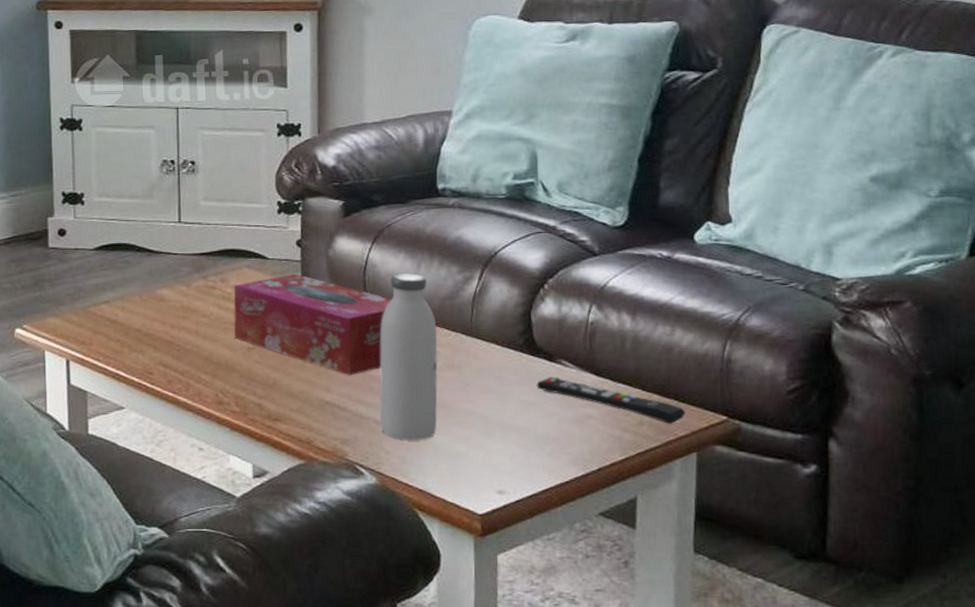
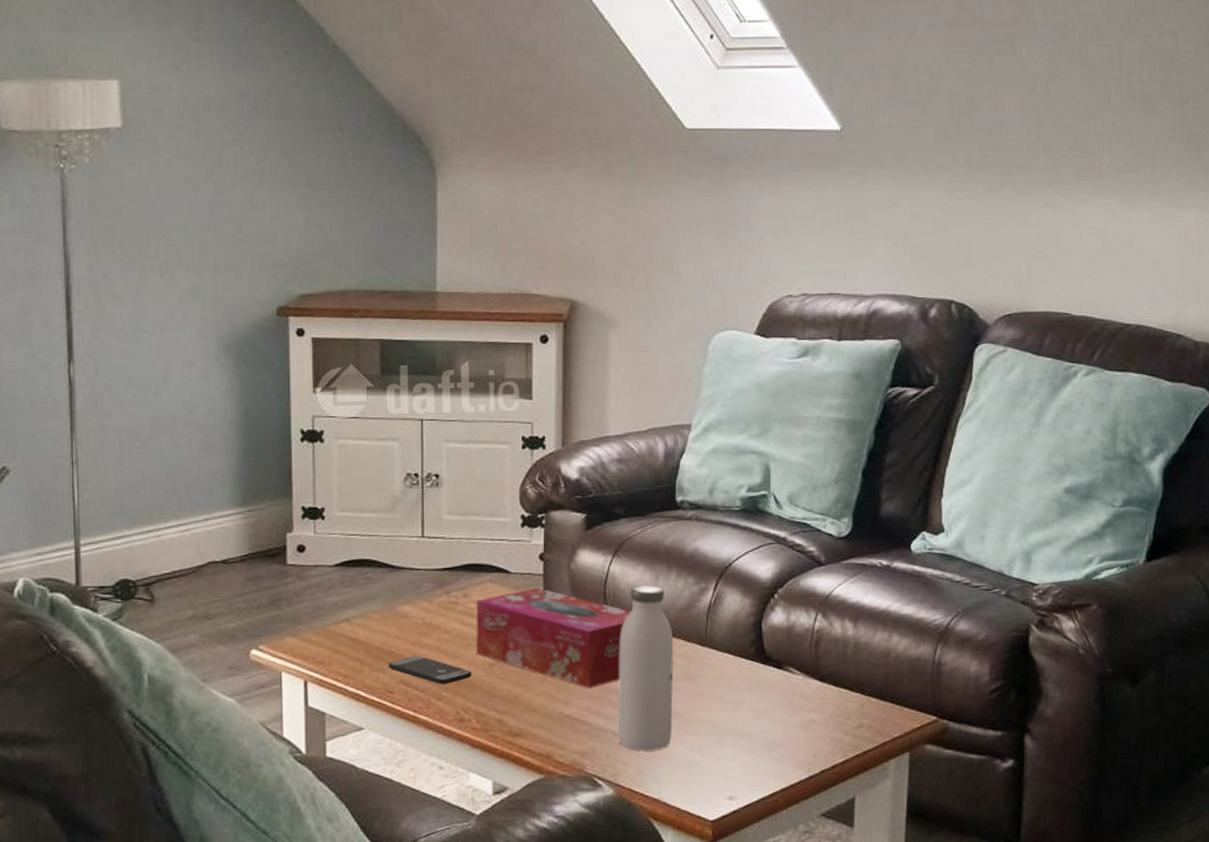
smartphone: none [147,338,230,367] -> present [388,655,472,684]
remote control: present [536,377,686,424] -> none [765,683,900,726]

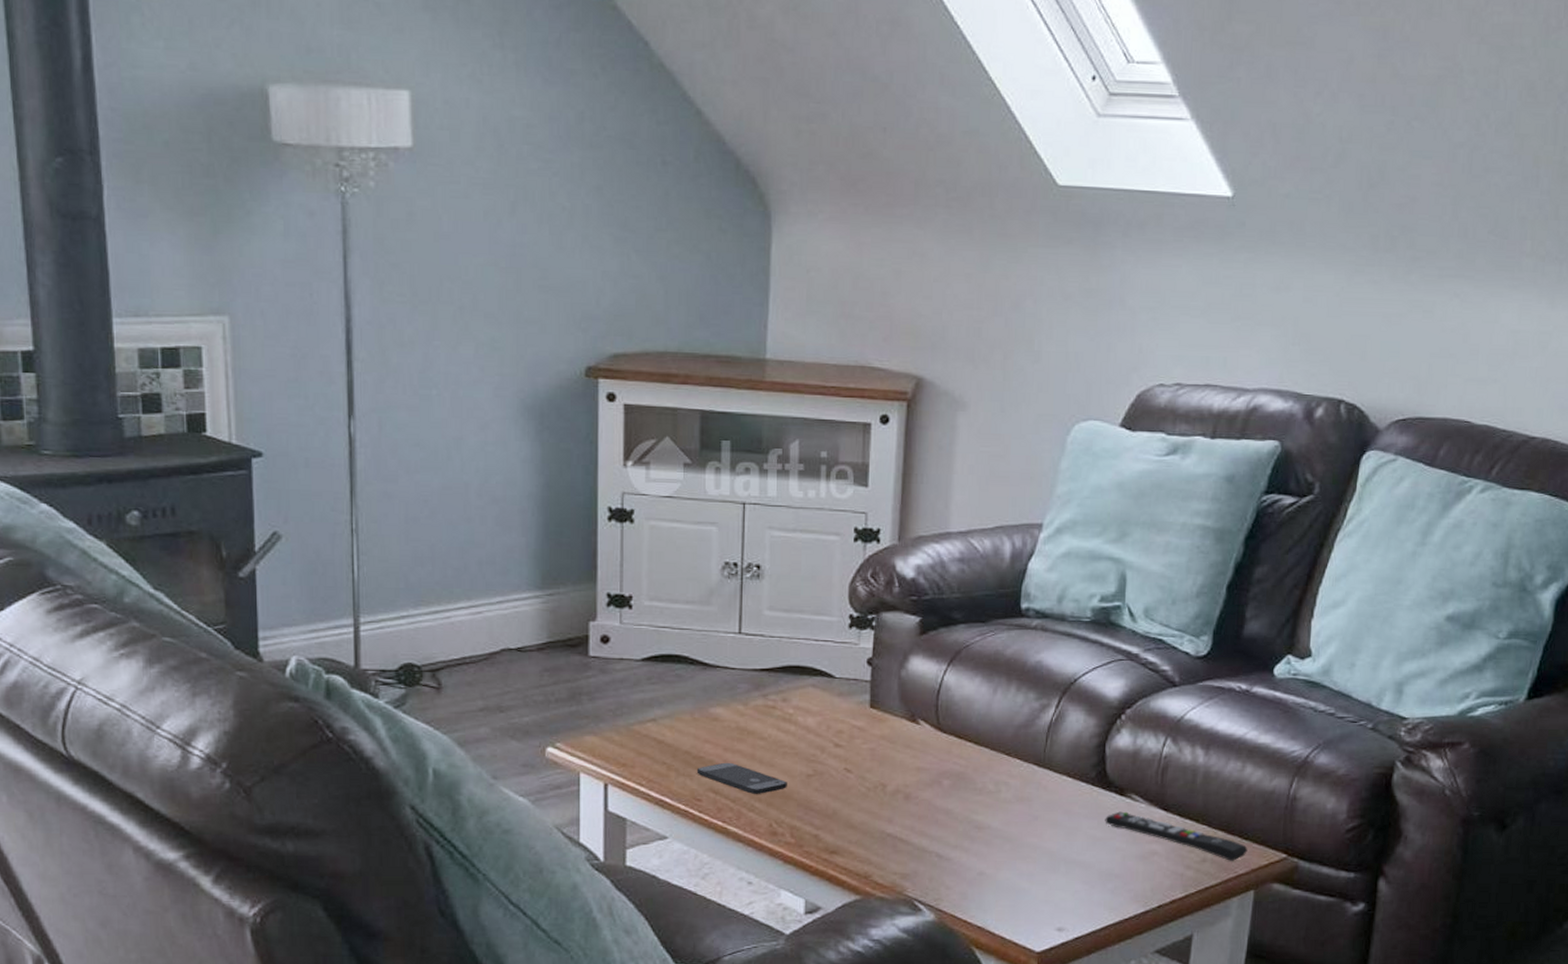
tissue box: present [475,588,631,689] -> none [793,695,965,807]
water bottle: present [618,585,674,752] -> none [943,698,1009,876]
remote control: none [765,683,900,726] -> present [1105,811,1248,861]

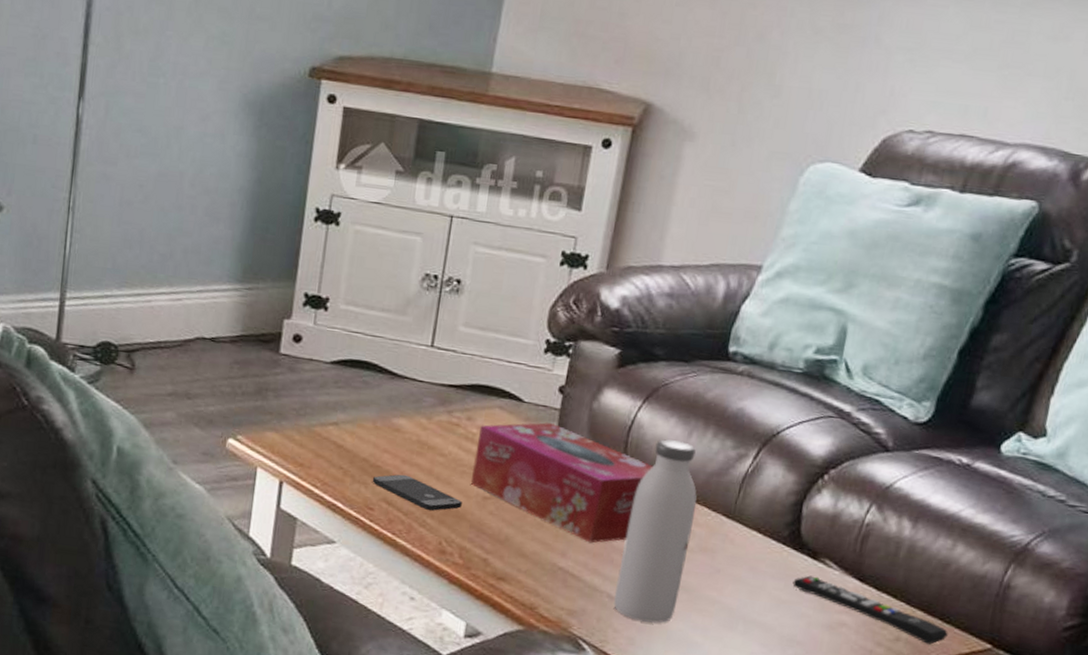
tissue box: none [793,695,965,807] -> present [471,422,654,543]
water bottle: none [943,698,1009,876] -> present [614,439,697,623]

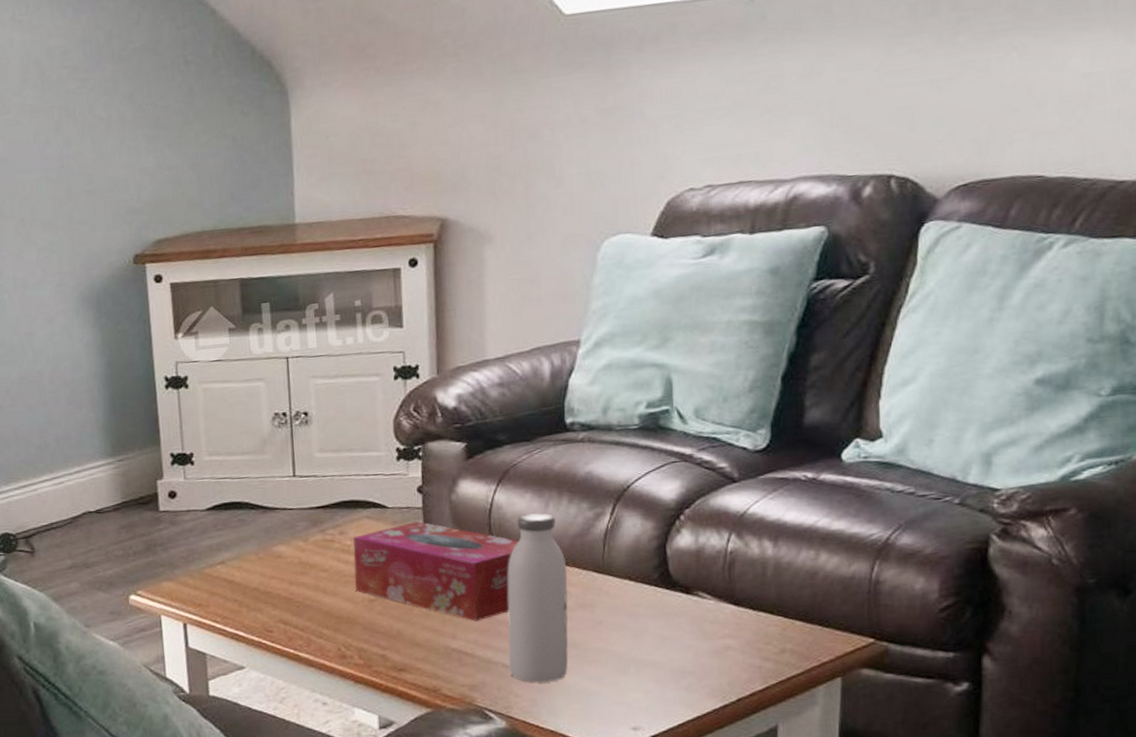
smartphone: present [372,474,462,511] -> none [265,594,352,622]
remote control: present [792,575,948,645] -> none [672,609,830,650]

